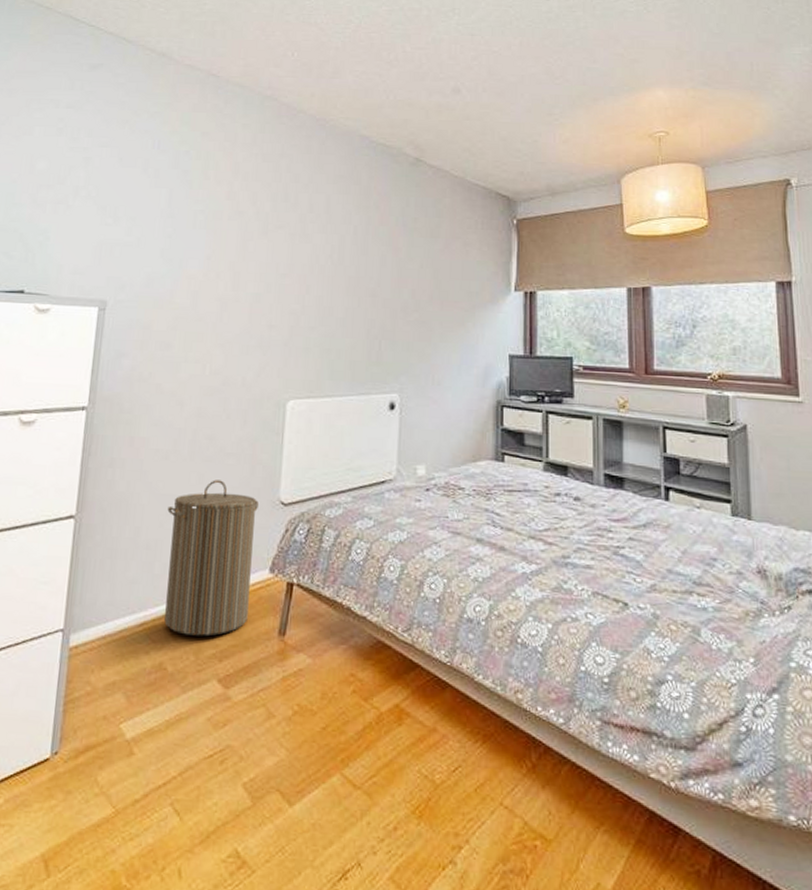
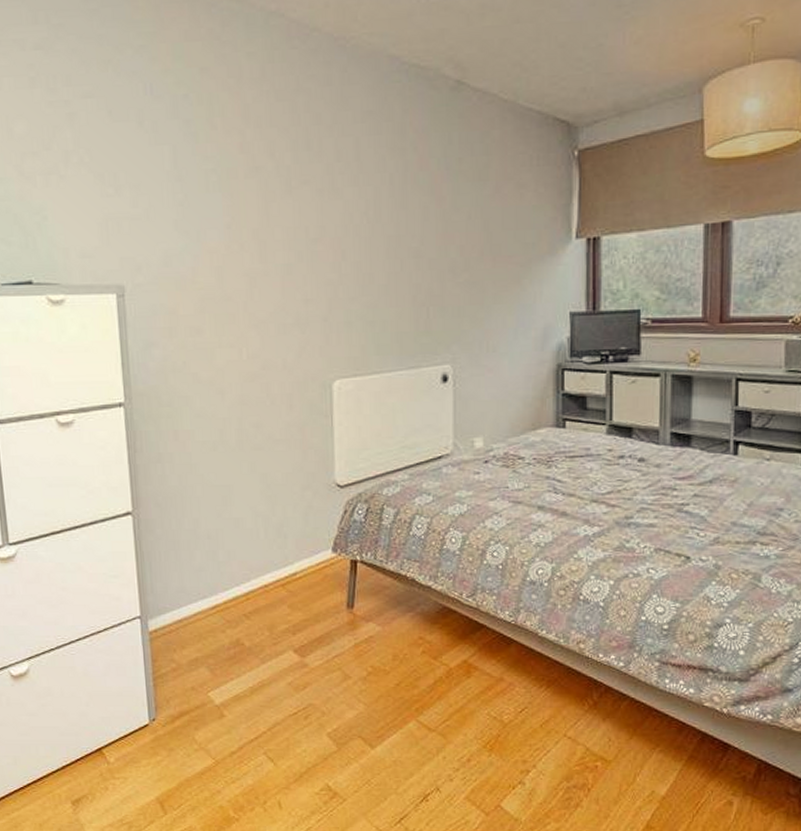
laundry hamper: present [164,480,258,636] -> none [223,467,316,614]

